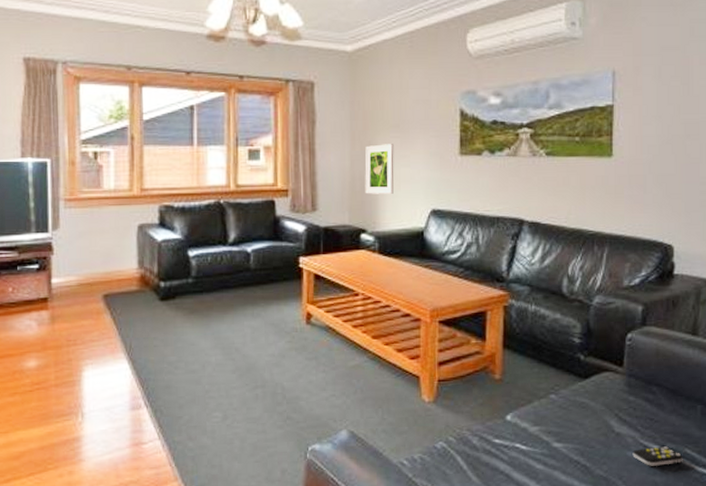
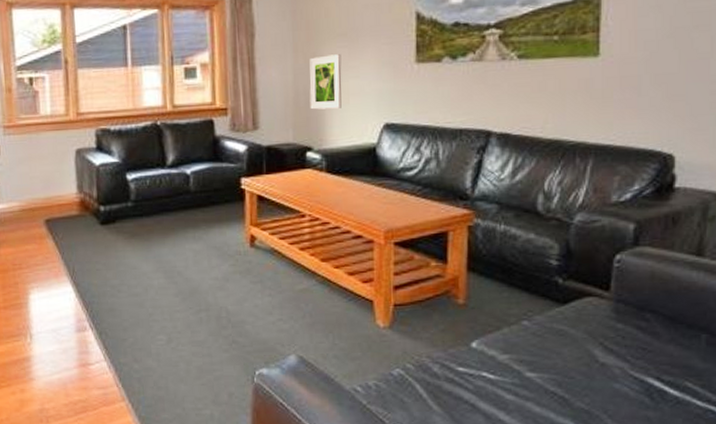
remote control: present [632,446,683,466] -> none [620,379,682,400]

